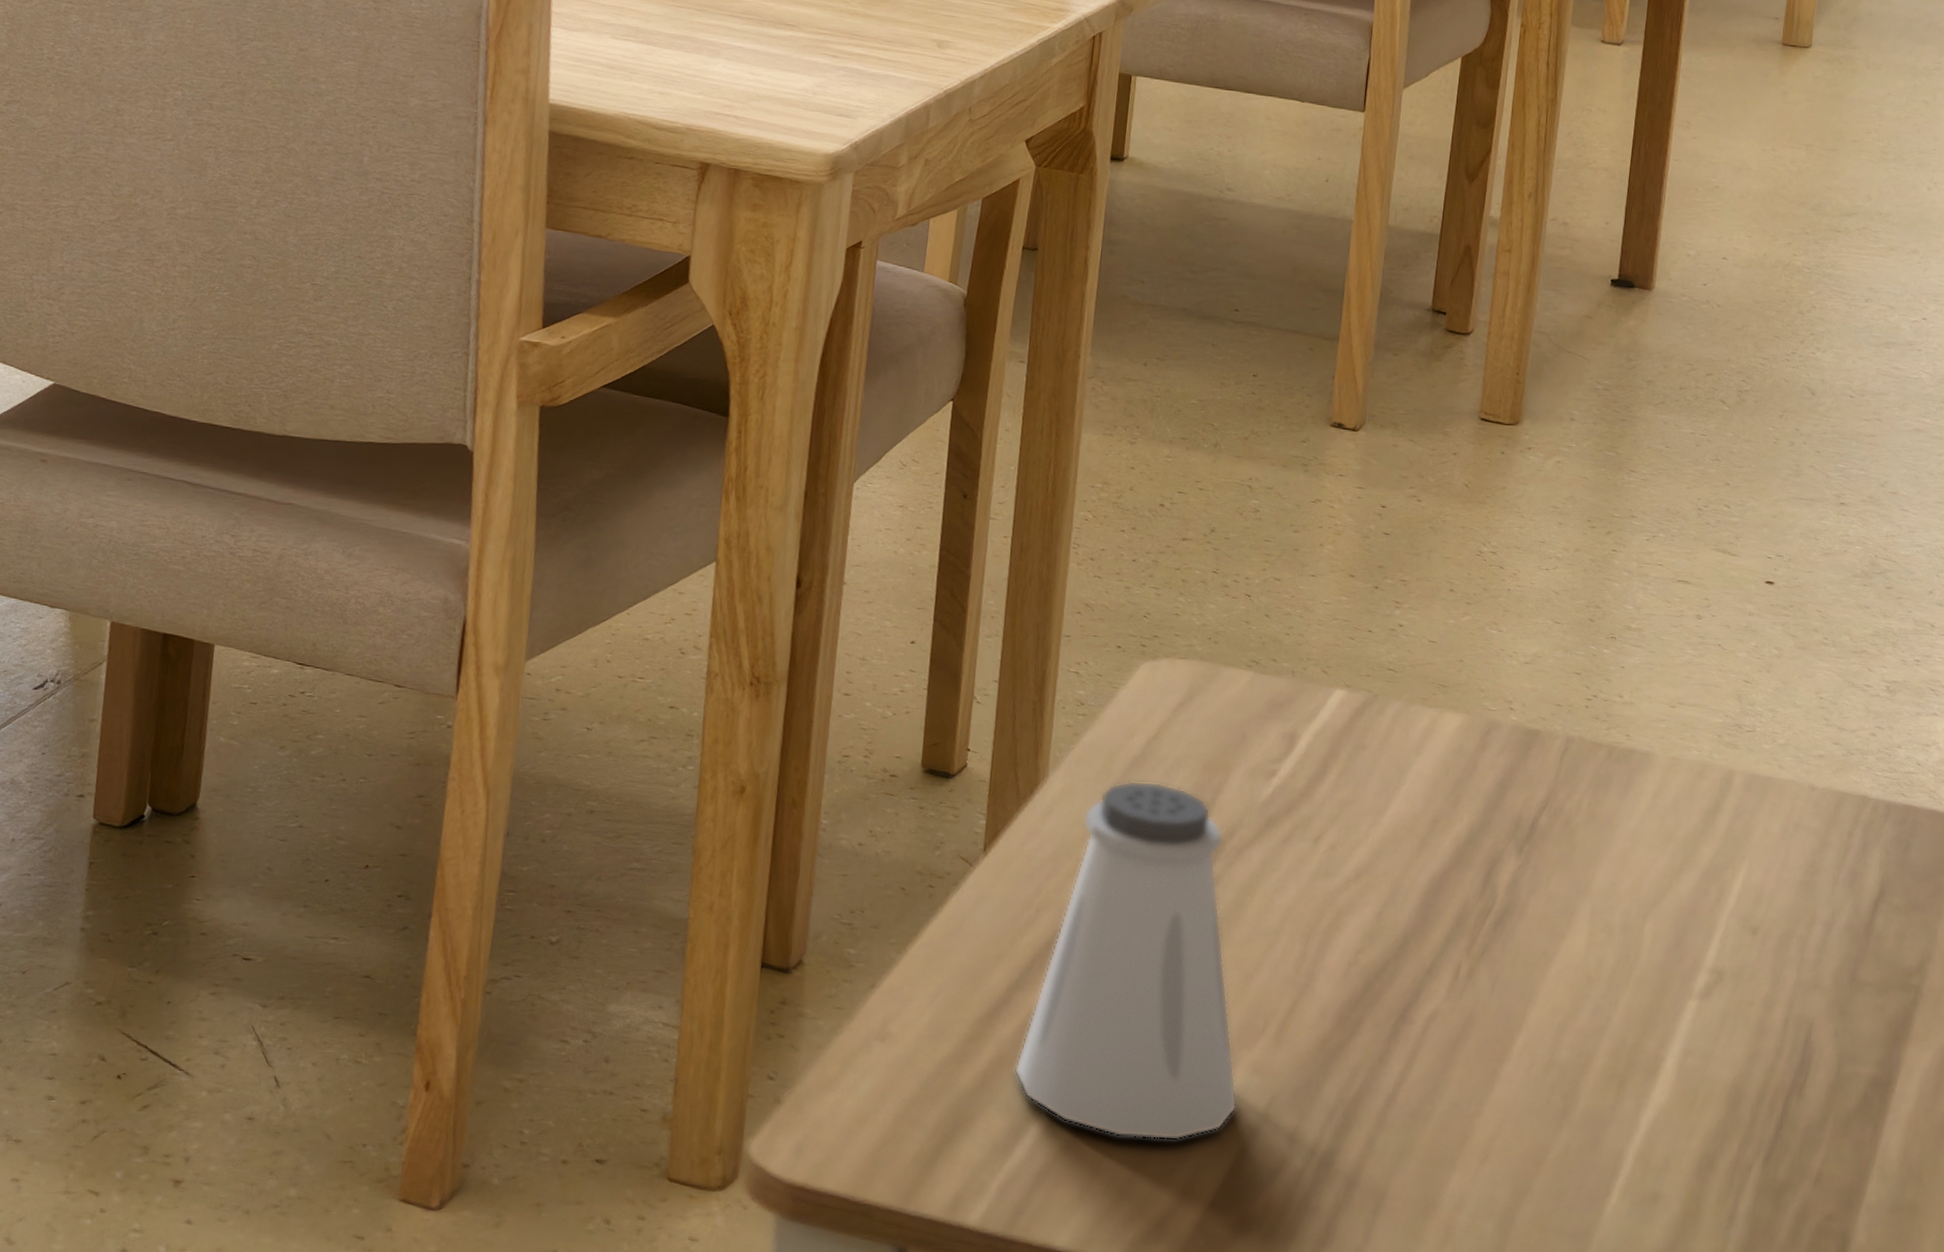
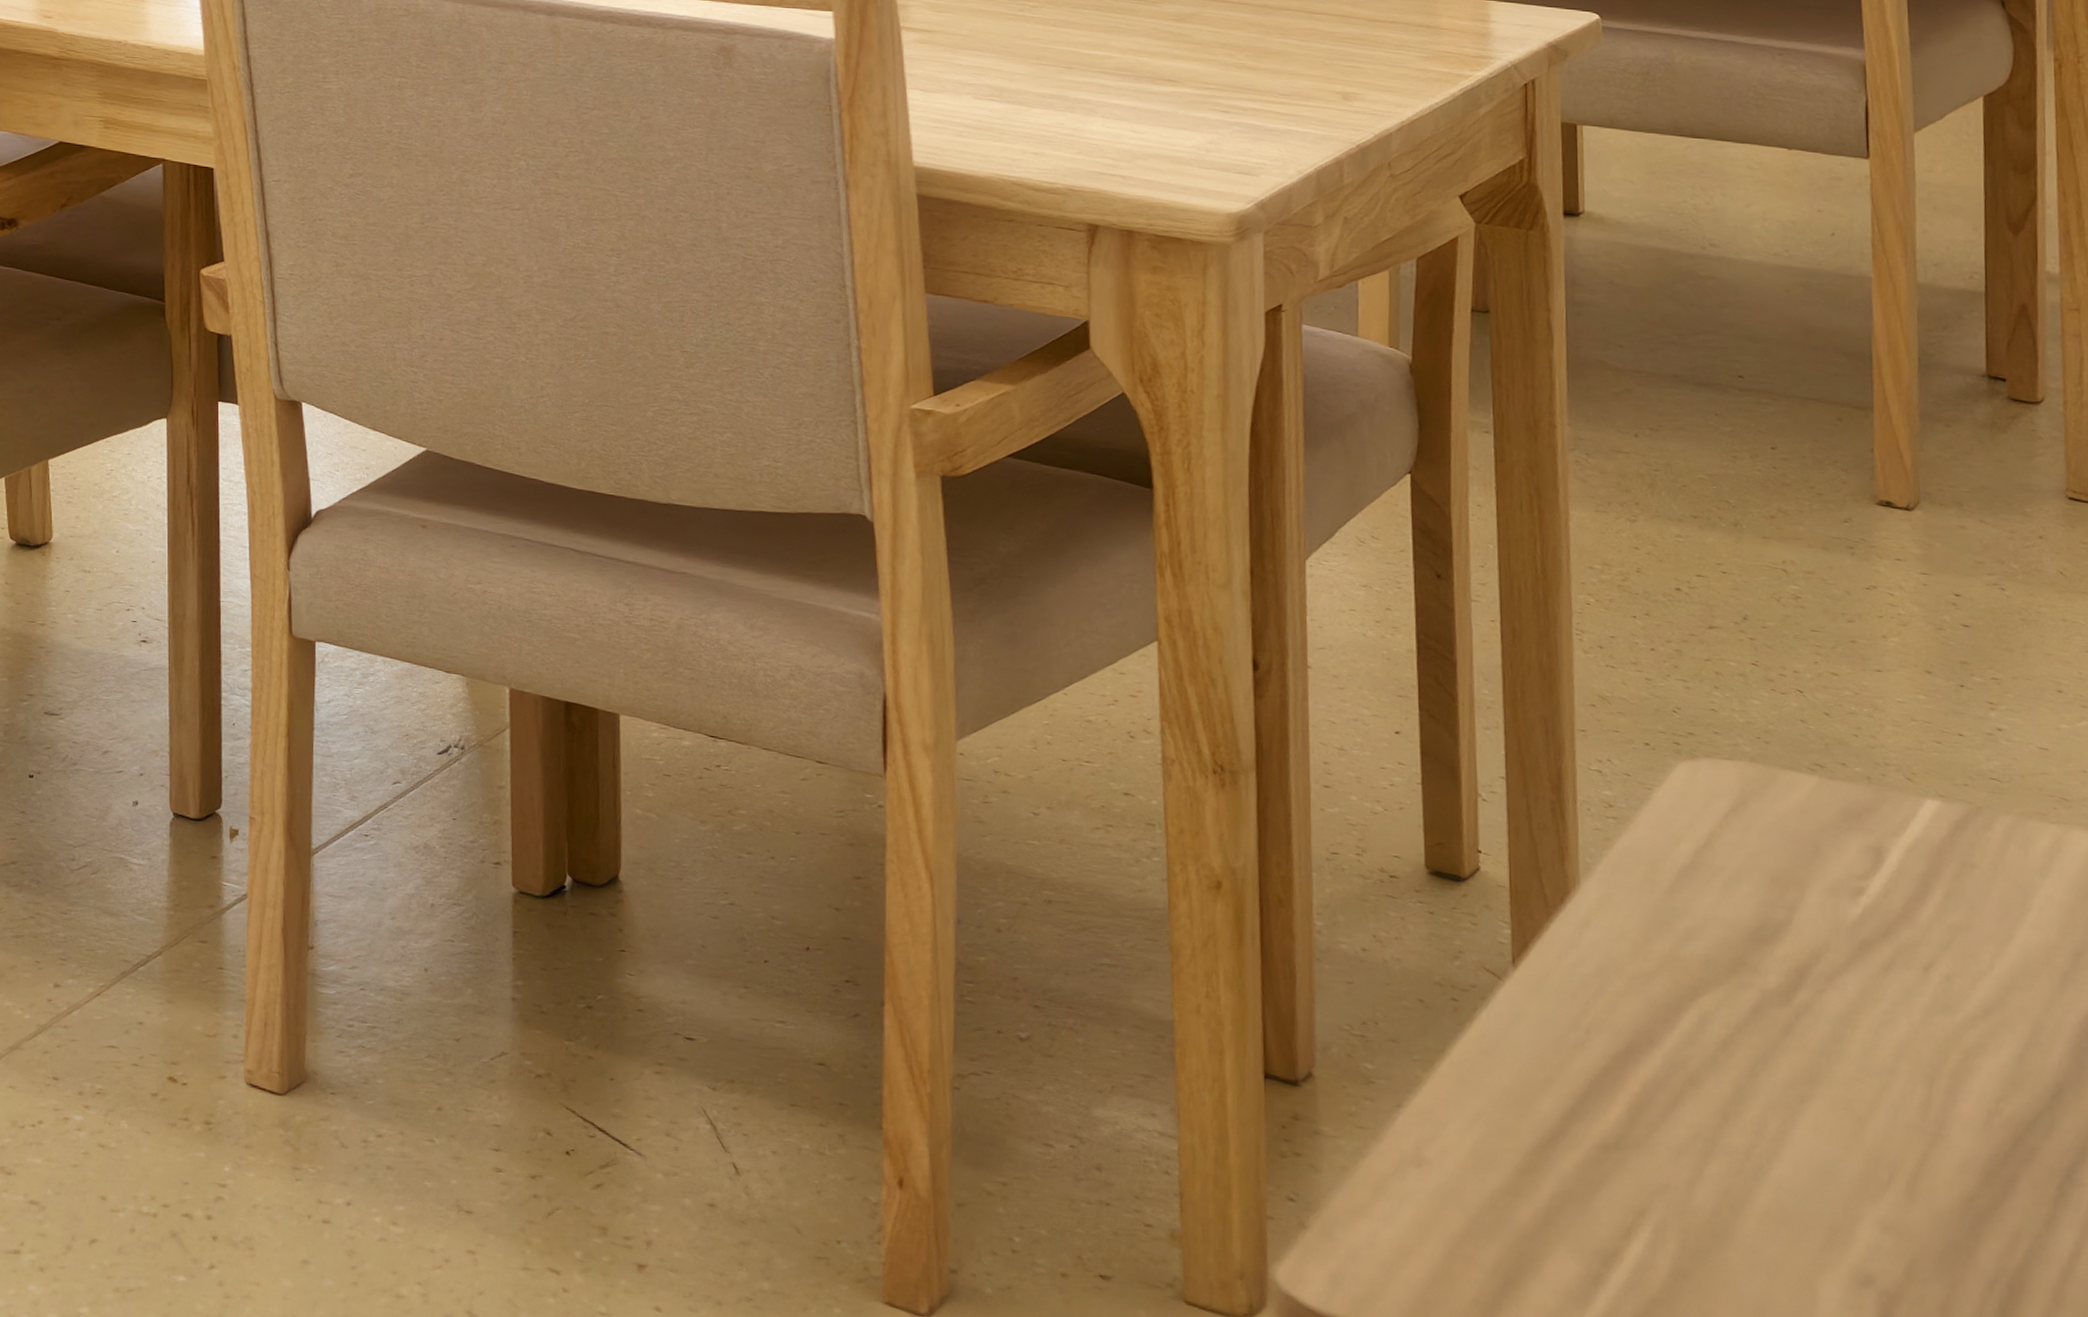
saltshaker: present [1014,780,1238,1141] -> none [1582,892,1868,1302]

